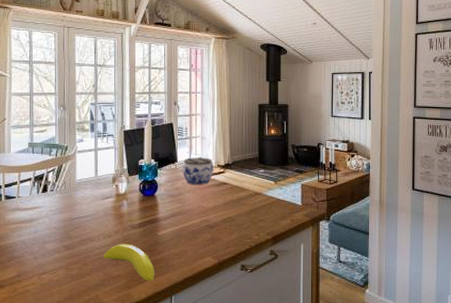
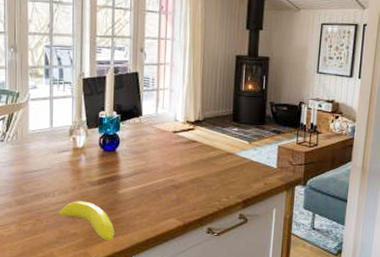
jar: present [182,157,214,185] -> none [147,111,183,142]

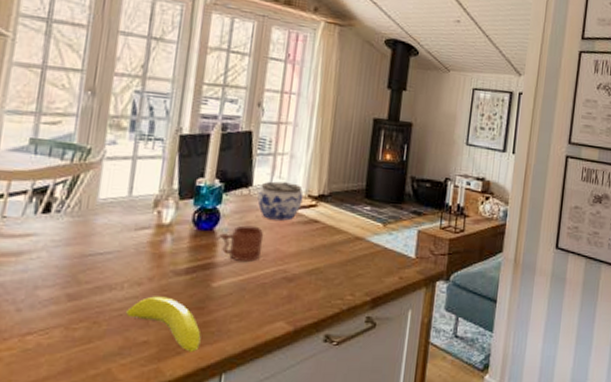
mug: none [118,146,154,174] -> present [215,225,264,262]
jar: none [147,111,183,142] -> present [257,181,304,221]

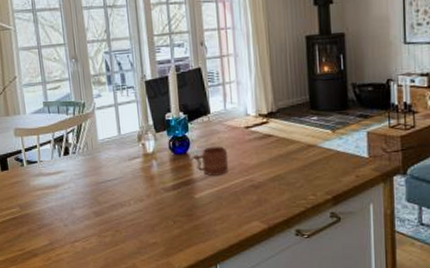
banana: present [126,296,201,352] -> none [137,208,196,249]
jar: present [257,181,304,221] -> none [216,106,255,139]

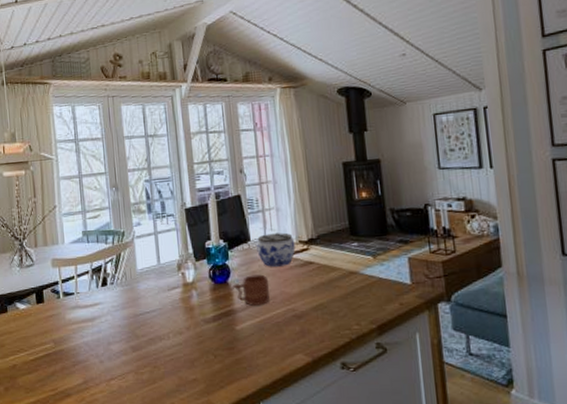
jar: none [216,106,255,139] -> present [256,232,296,267]

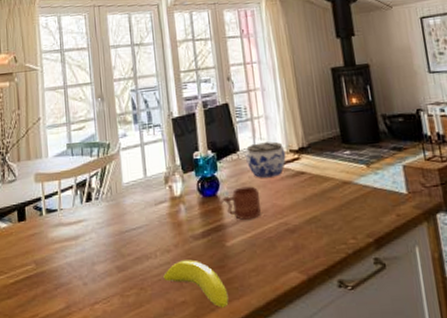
banana: none [176,341,237,386] -> present [163,259,229,308]

